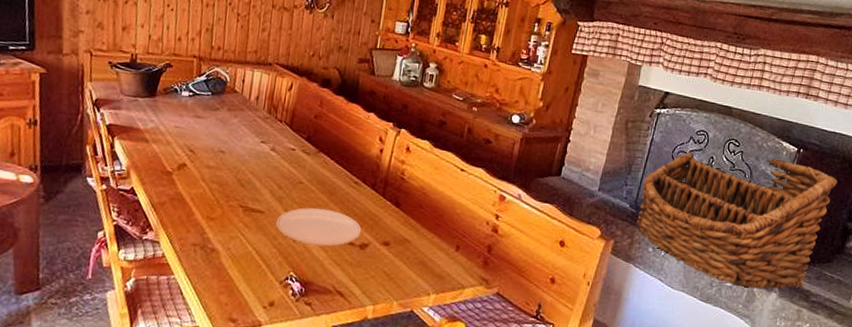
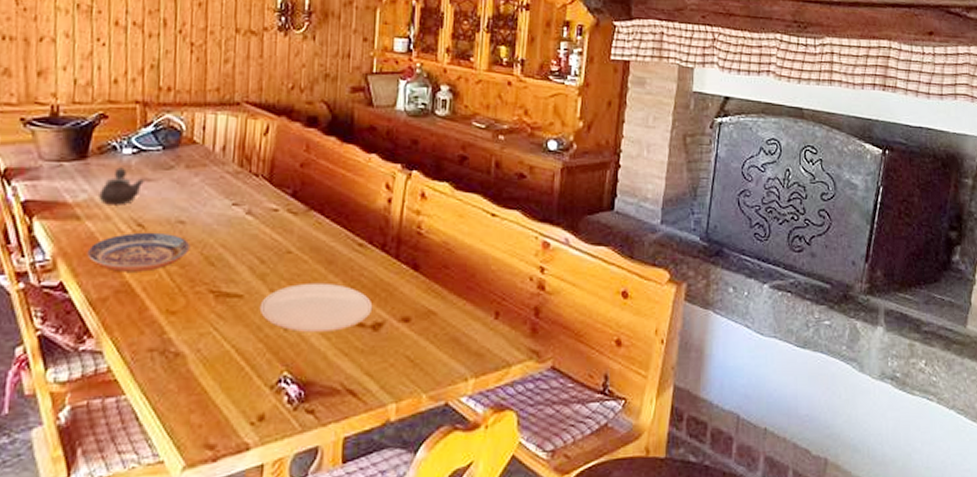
plate: none [152,156,228,187] -> present [87,232,191,272]
teapot: none [162,105,197,134] -> present [99,167,144,204]
basket: present [636,152,838,289] -> none [711,163,932,325]

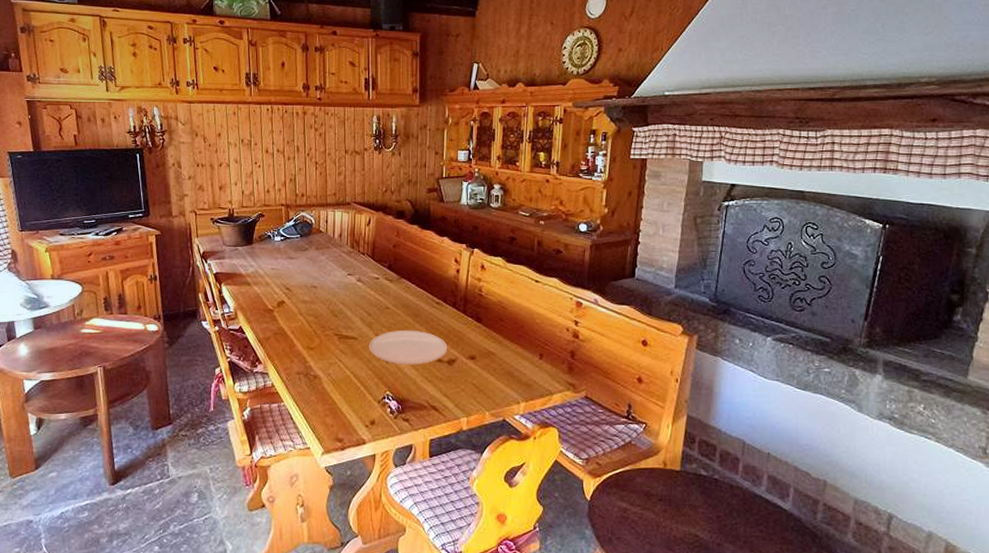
plate: present [87,232,191,272] -> none [255,293,321,321]
teapot: present [99,167,144,204] -> none [261,250,289,274]

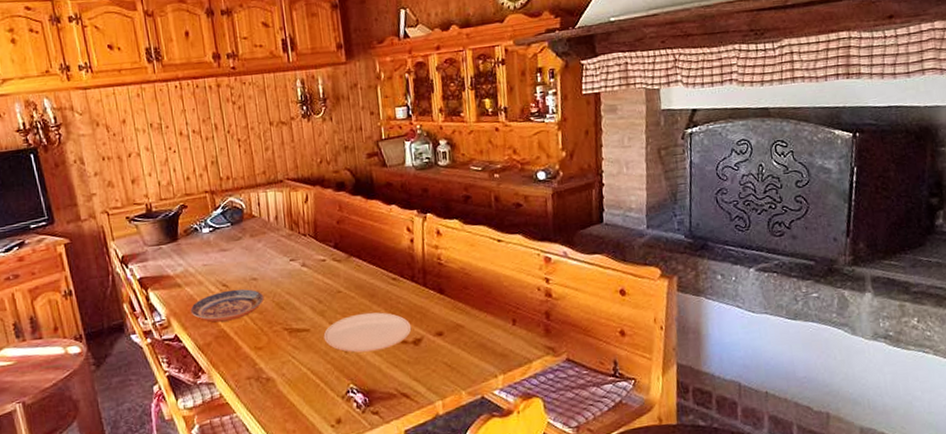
plate: none [255,293,321,321] -> present [190,289,265,323]

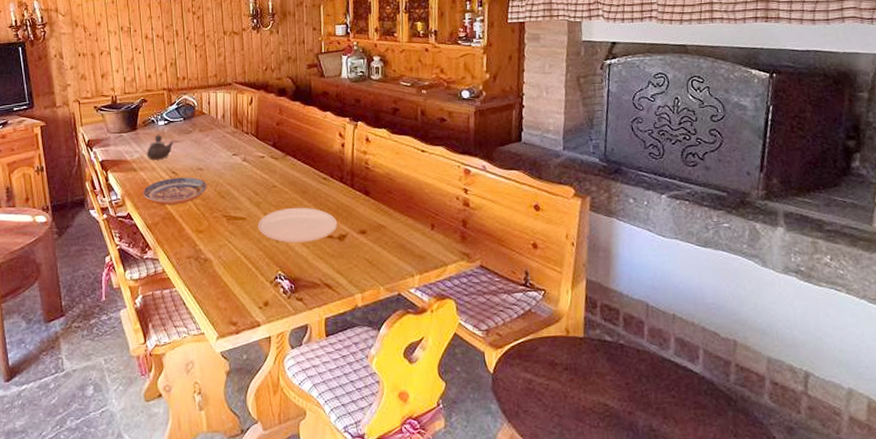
teapot: none [191,243,222,272] -> present [146,134,174,159]

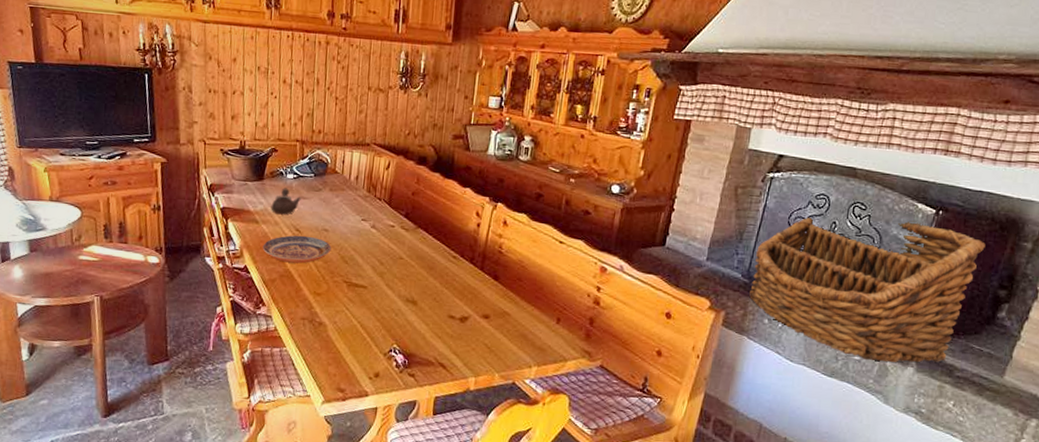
plate: present [258,207,338,244] -> none [378,282,462,320]
basket: none [609,86,824,227] -> present [749,218,986,363]

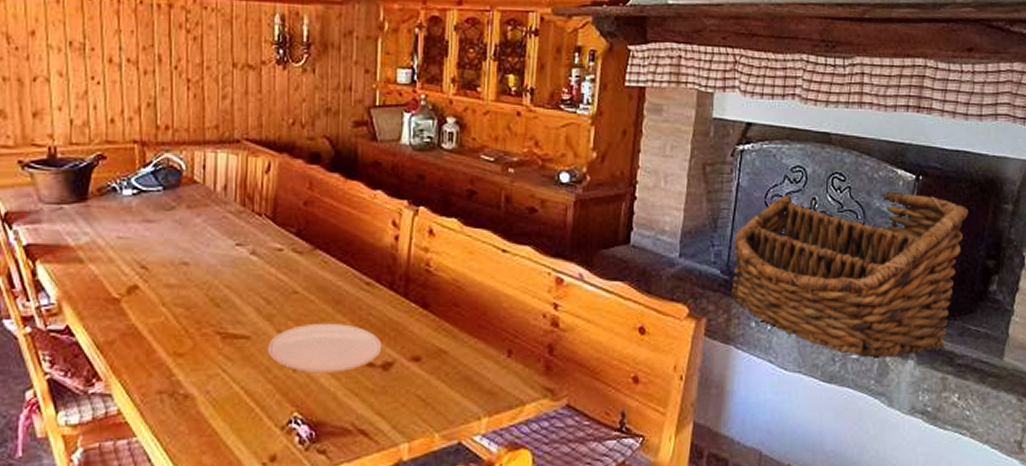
plate: present [262,235,332,264] -> none [92,274,195,315]
teapot: present [271,188,301,214] -> none [101,209,146,246]
plate: none [378,282,462,320] -> present [267,322,382,374]

